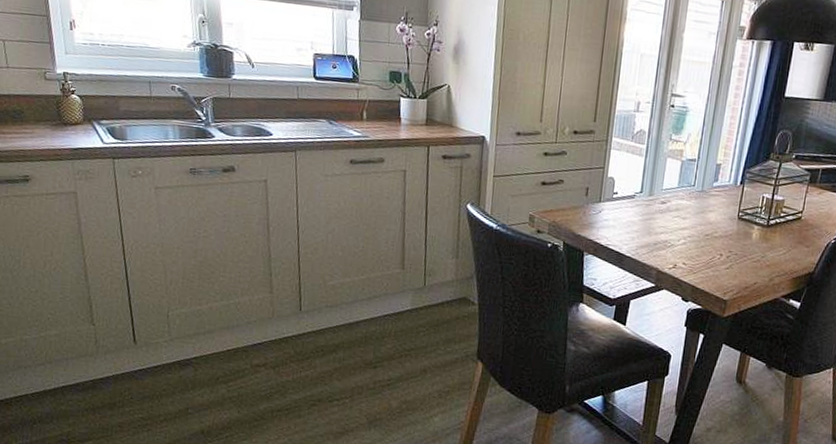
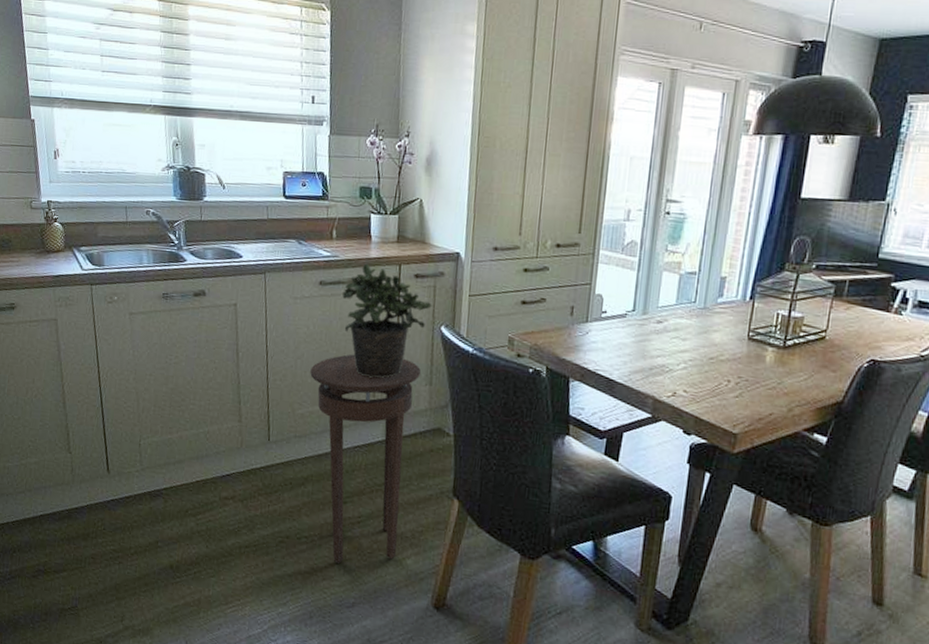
stool: none [341,229,448,423] -> present [310,354,421,563]
potted plant: none [372,144,459,252] -> present [342,263,432,379]

